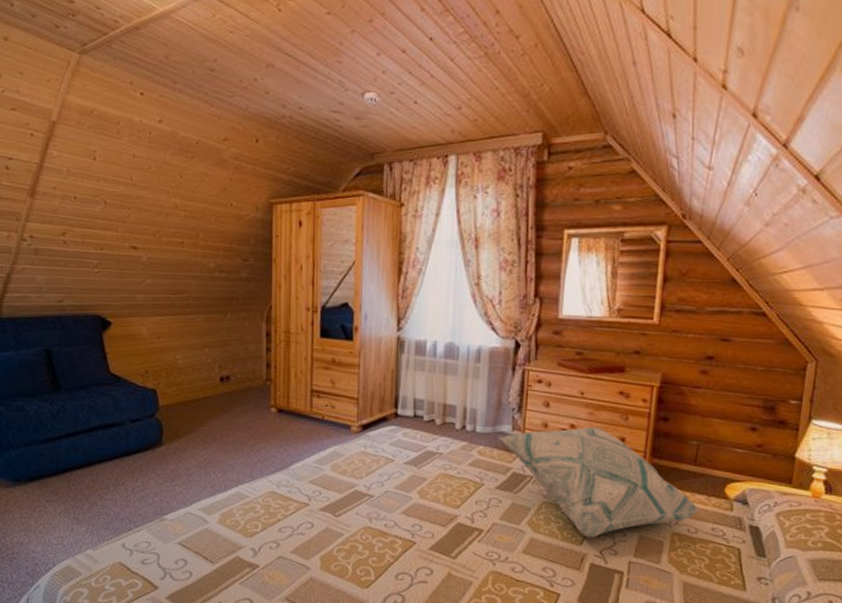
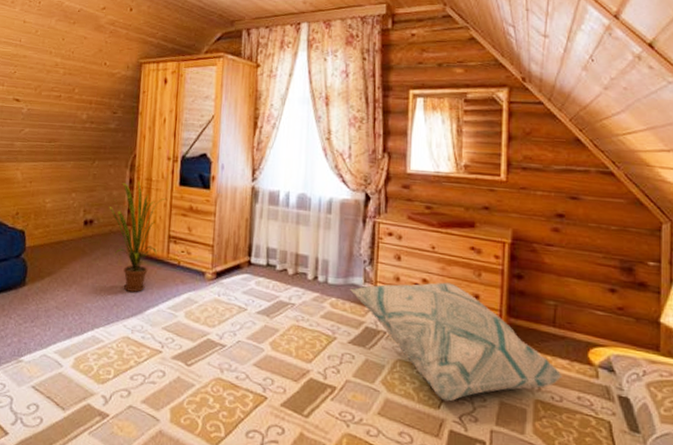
house plant: none [246,332,308,448] -> present [109,179,168,292]

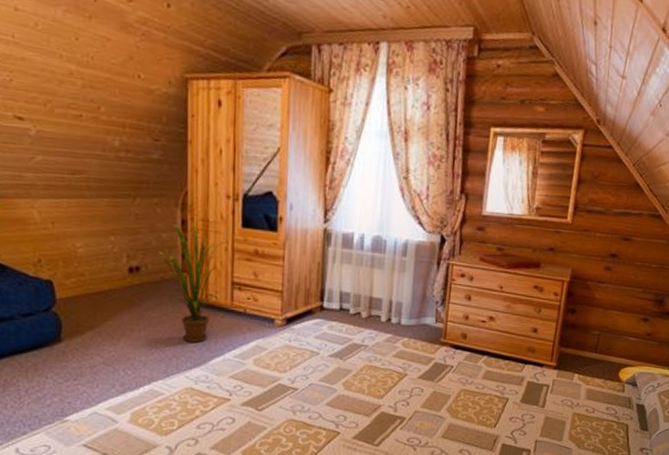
decorative pillow: present [350,282,563,402] -> none [422,319,597,421]

